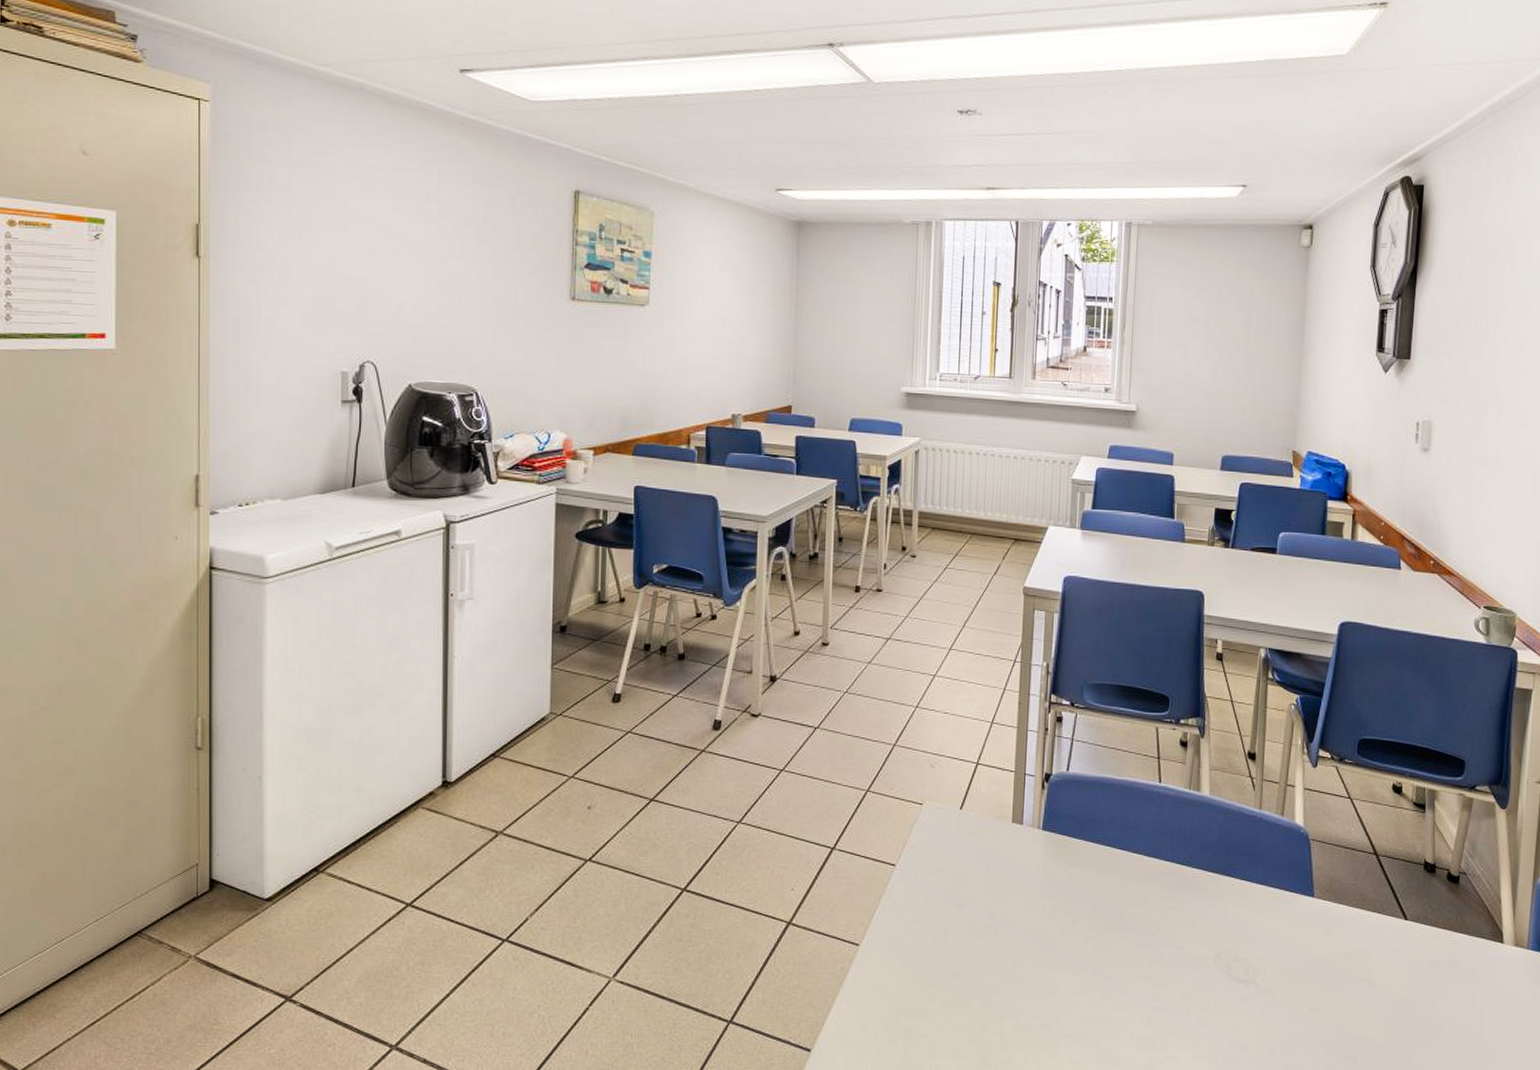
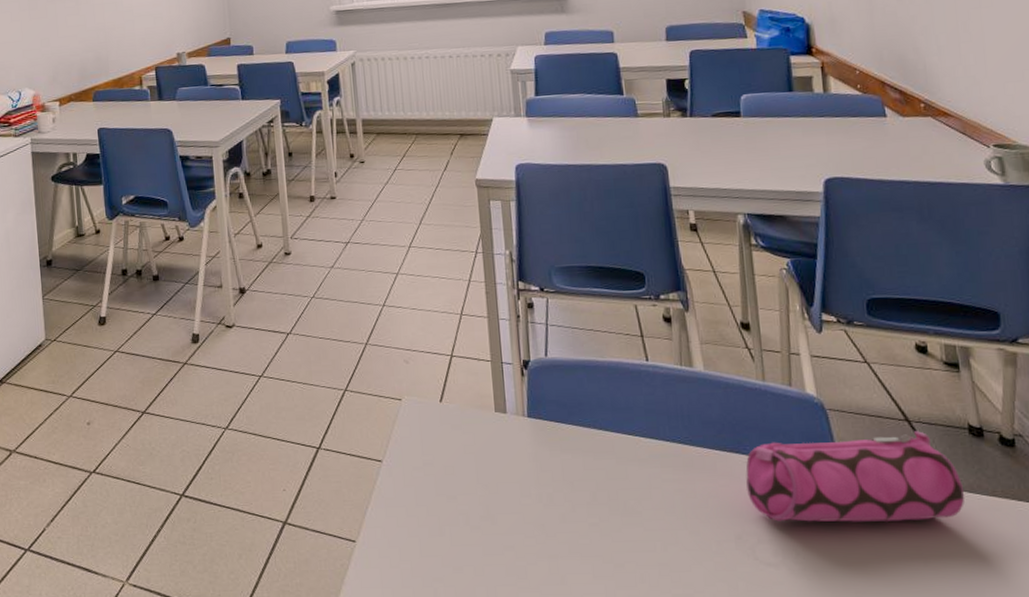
pencil case: none [1231,864,1413,946] -> present [745,431,965,522]

